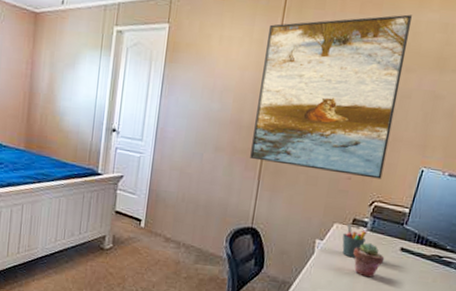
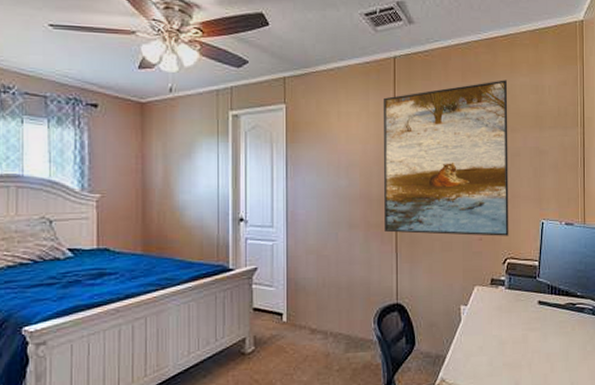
pen holder: present [342,224,367,258] -> none [484,285,506,319]
potted succulent: present [353,243,385,278] -> none [497,301,526,337]

